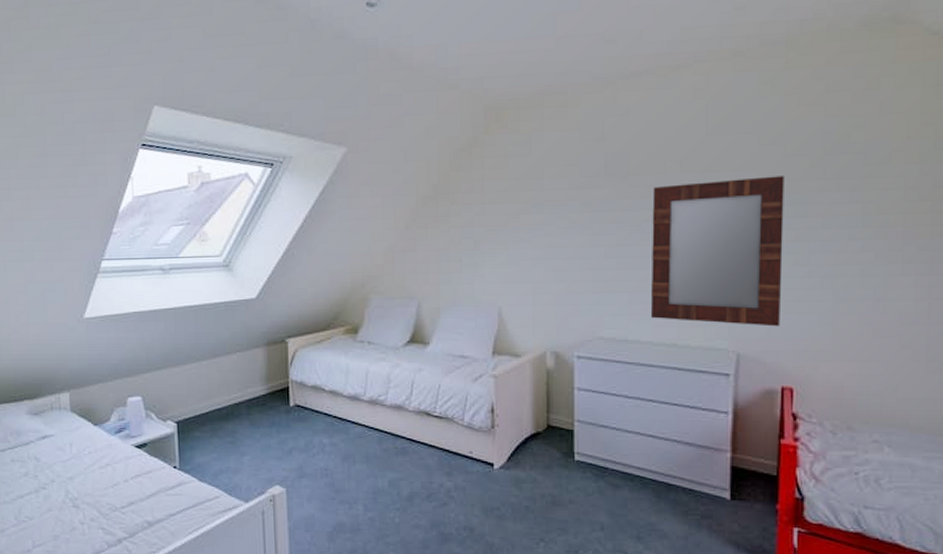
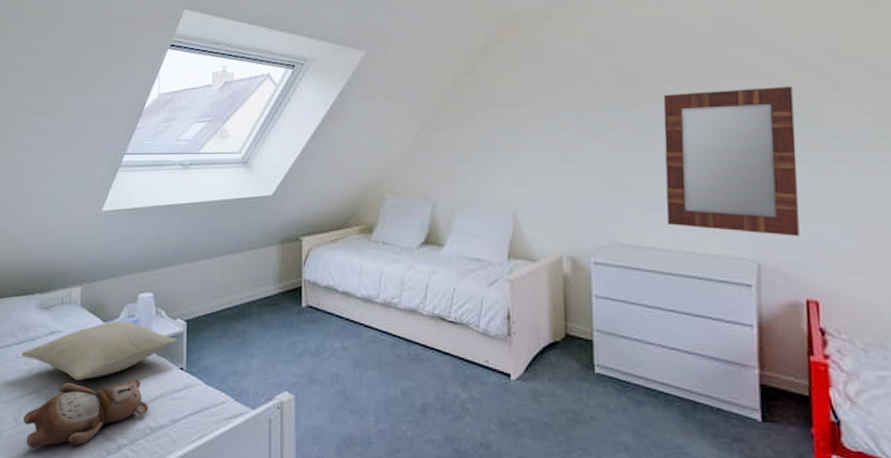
pillow: none [16,424,170,481] -> present [21,321,178,380]
teddy bear: none [24,477,145,544] -> present [24,378,148,448]

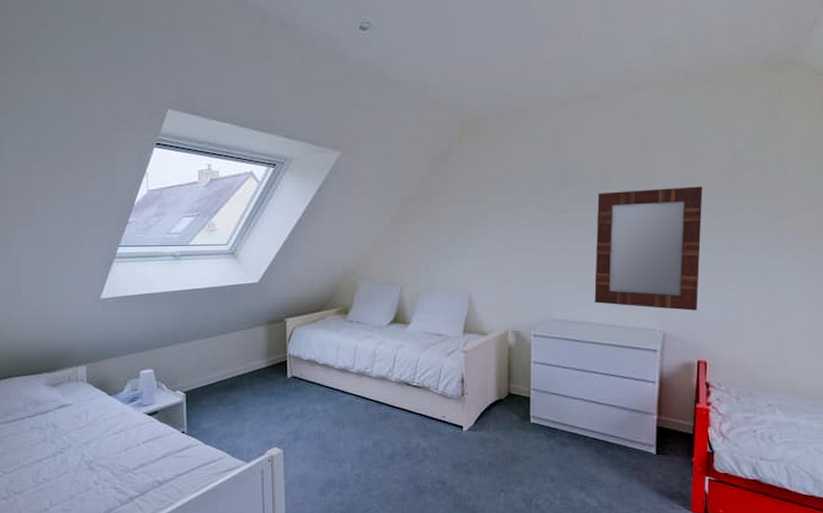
pillow: present [21,321,178,380] -> none [35,394,179,445]
teddy bear: present [24,378,148,448] -> none [42,441,155,503]

